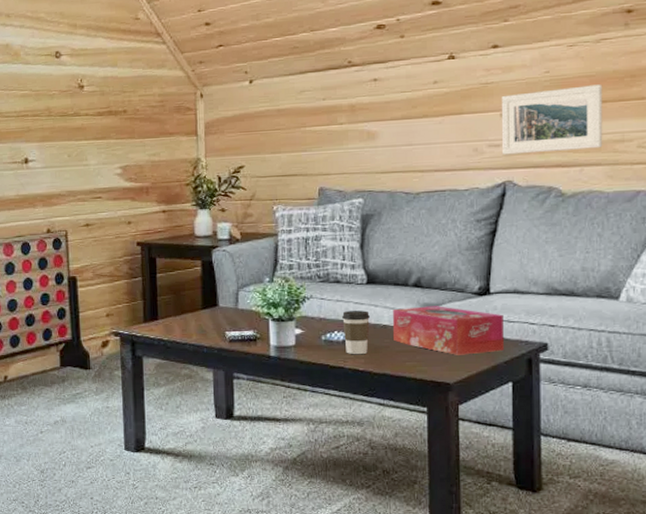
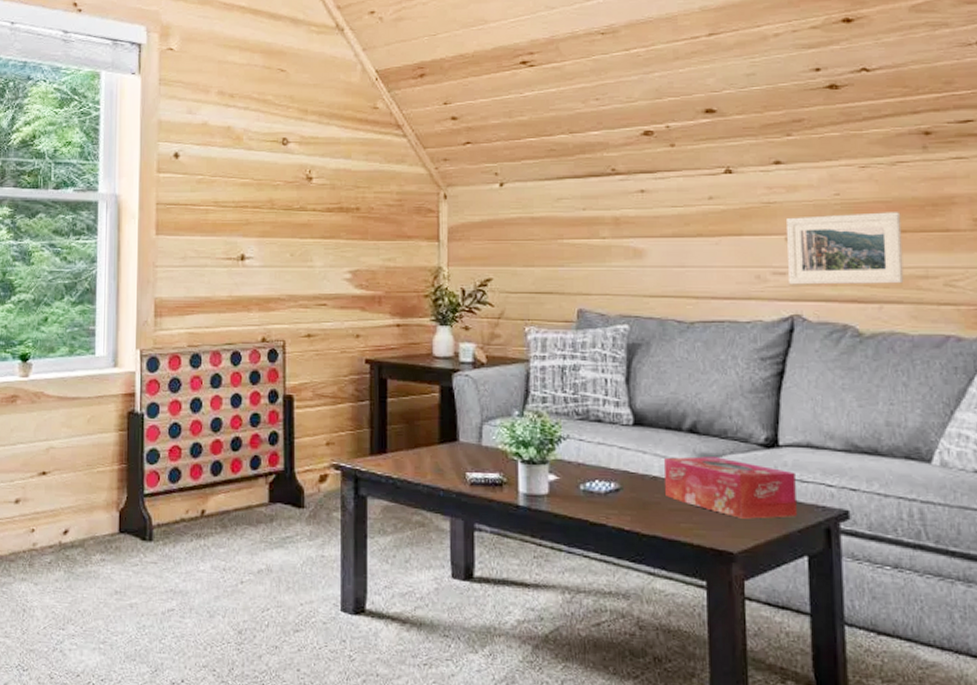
coffee cup: present [342,310,370,355] -> none [604,457,637,511]

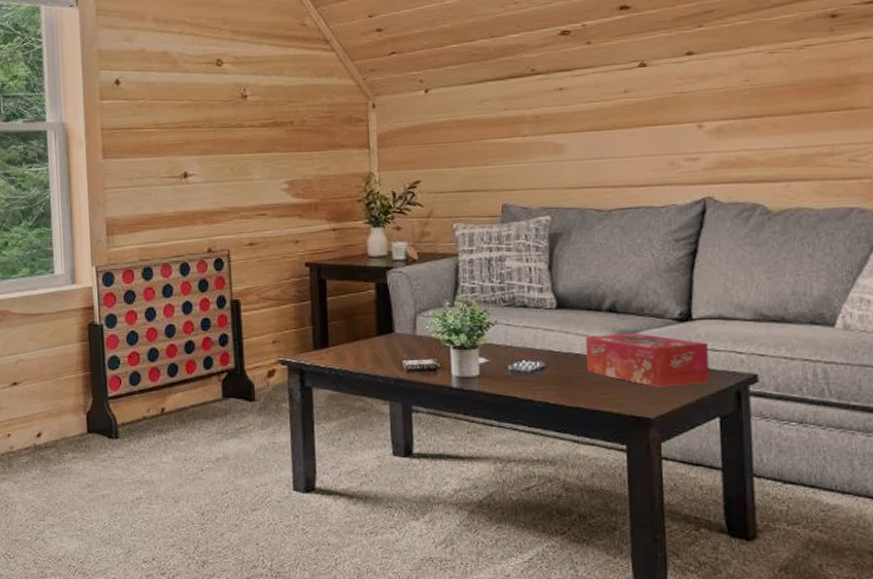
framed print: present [785,212,904,285] -> none [697,94,811,169]

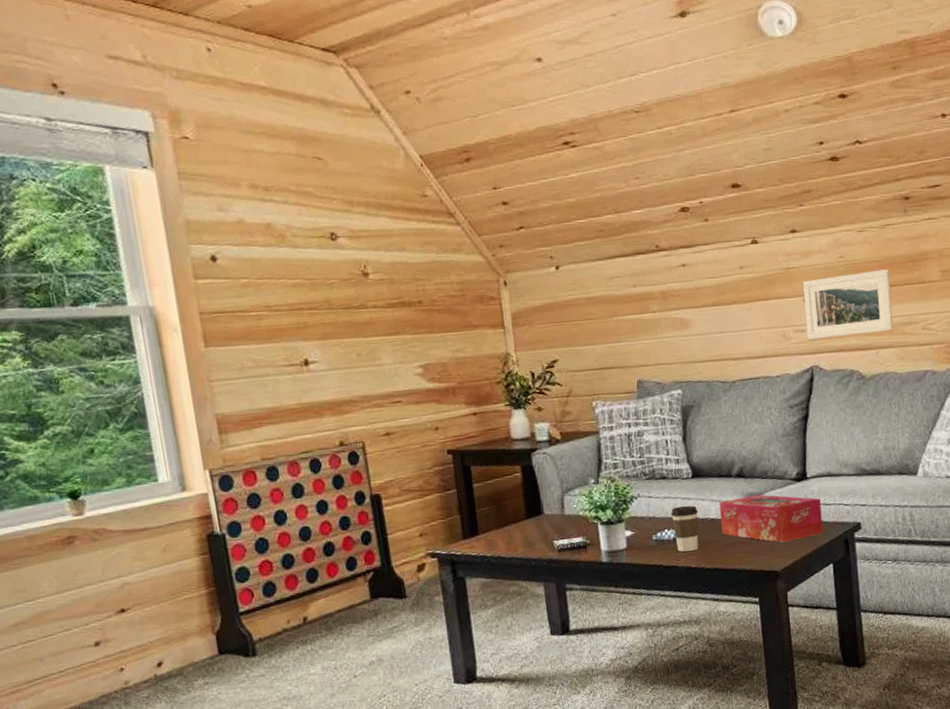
coffee cup: none [530,338,561,387] -> present [671,505,699,552]
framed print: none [697,94,811,169] -> present [802,269,894,340]

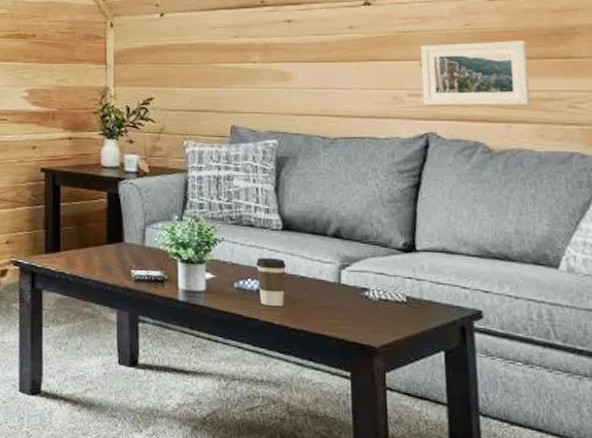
tissue box: present [719,494,823,543] -> none [311,259,434,317]

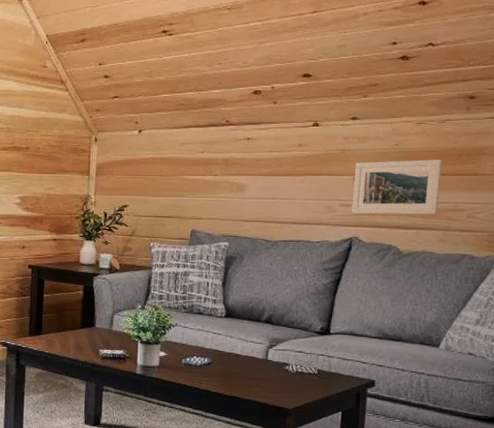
coffee cup: present [256,258,286,307] -> none [201,339,225,379]

